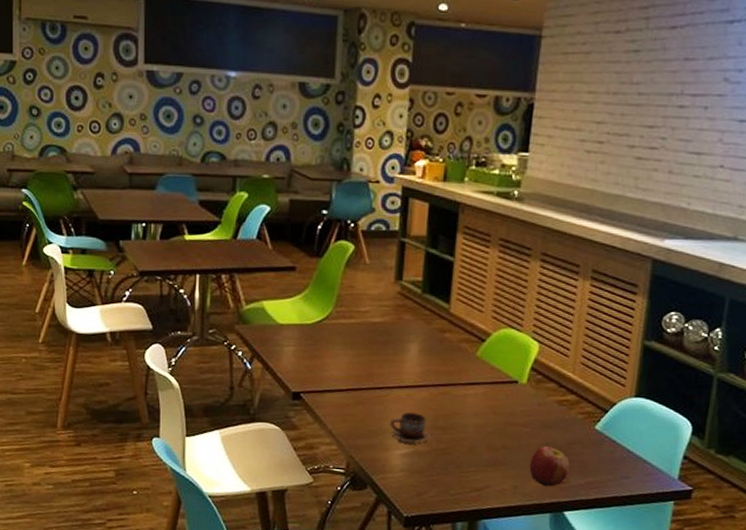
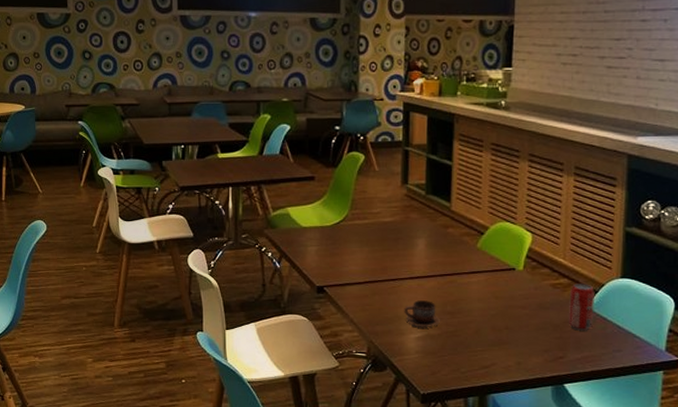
apple: present [529,446,570,487] -> none [530,326,566,362]
beverage can: none [572,401,604,454] -> present [568,283,594,331]

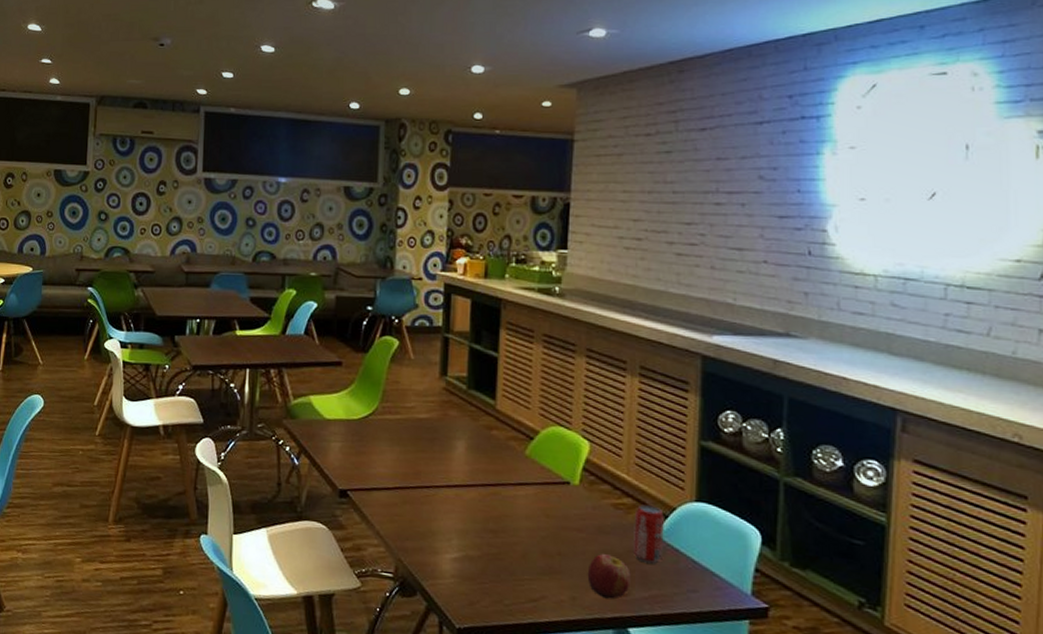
cup: present [404,300,440,328] -> none [439,513,481,548]
apple: none [530,326,566,362] -> present [587,554,631,599]

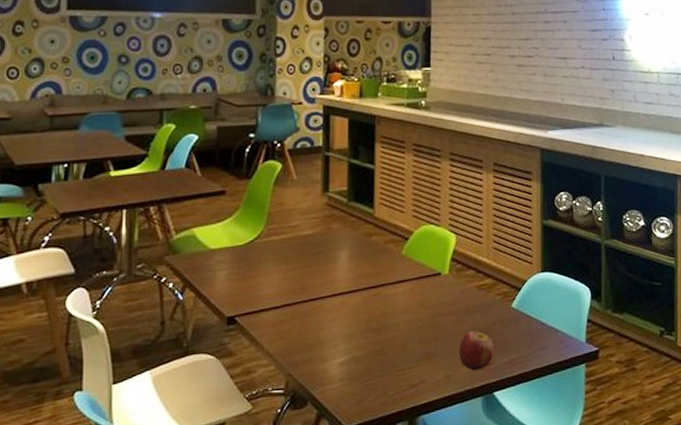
beverage can: present [632,505,664,564] -> none [494,281,519,333]

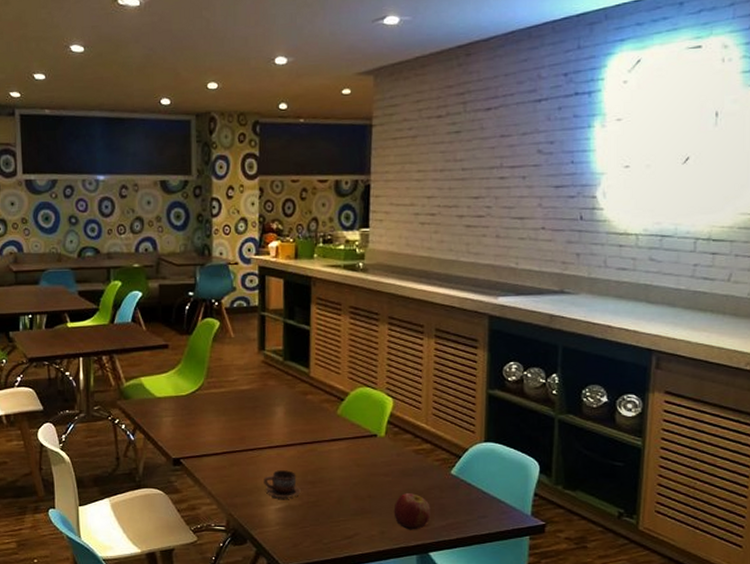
cup: none [326,318,365,351] -> present [263,470,301,499]

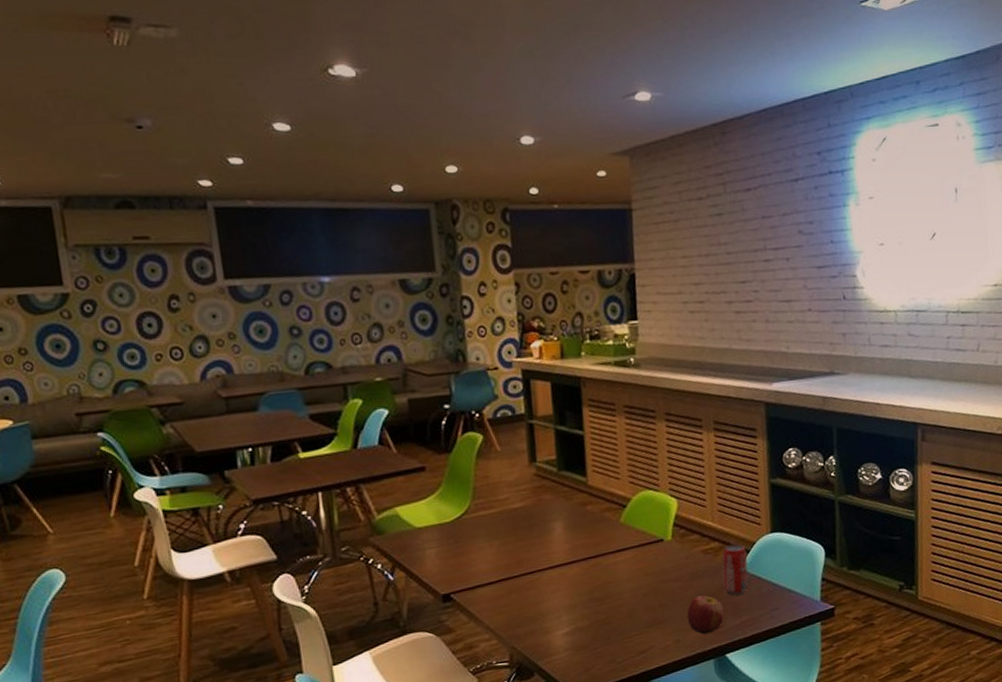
cup: present [263,470,301,499] -> none [546,589,589,622]
beverage can: none [431,449,458,497] -> present [721,544,749,596]

